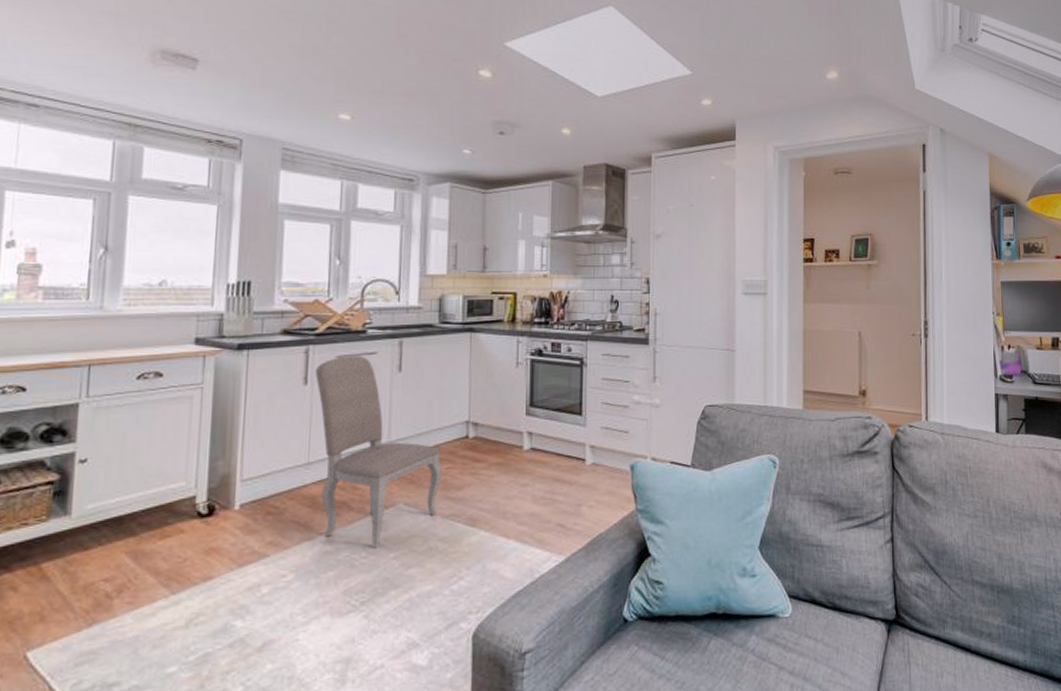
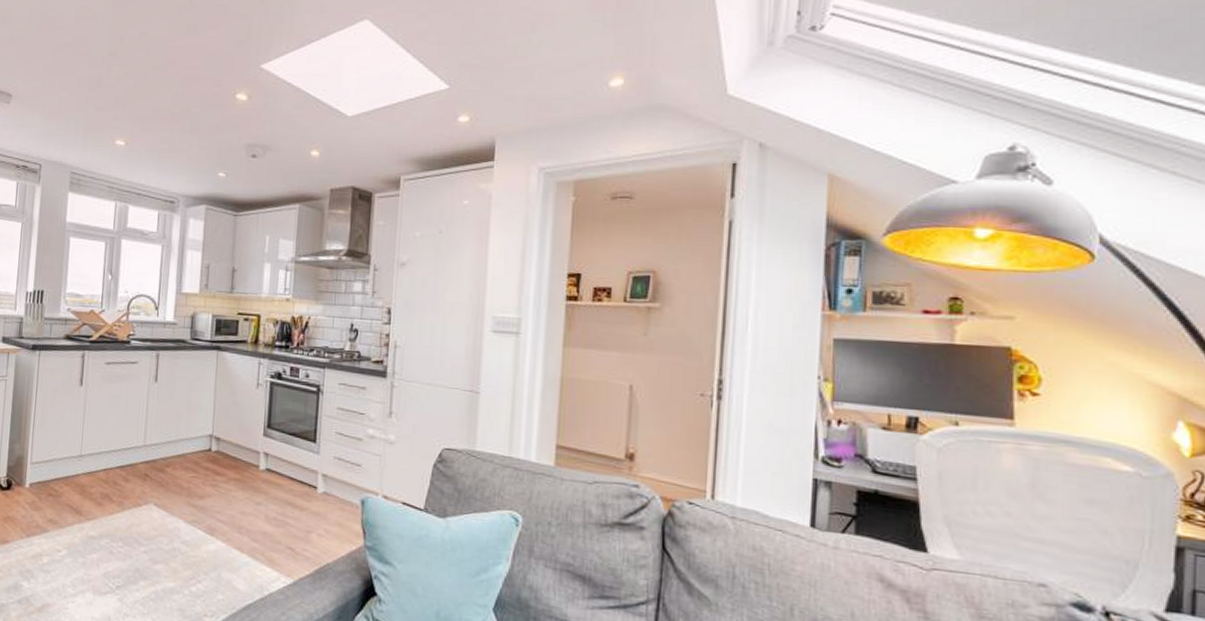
dining chair: present [315,356,443,550] -> none [89,363,188,541]

